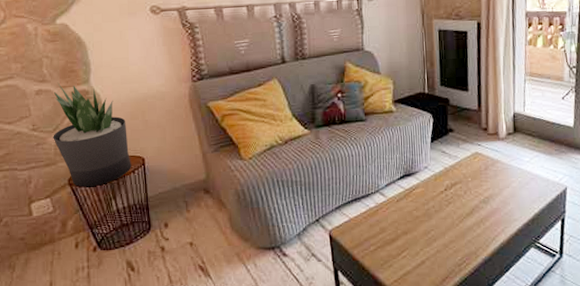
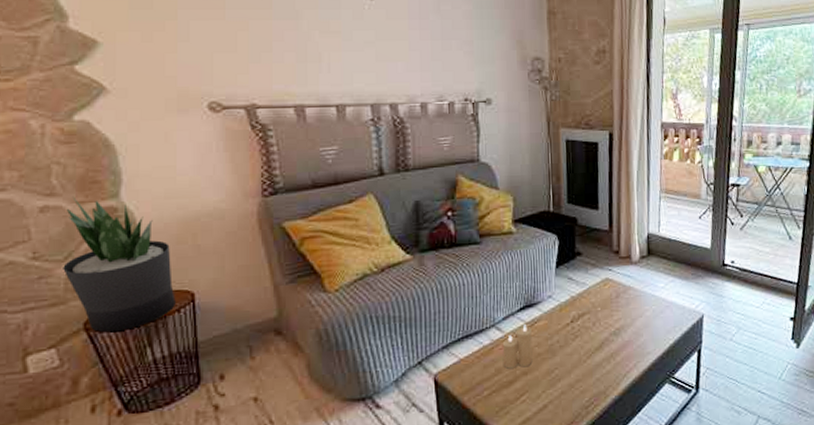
candle: none [385,191,412,228] -> present [502,324,533,369]

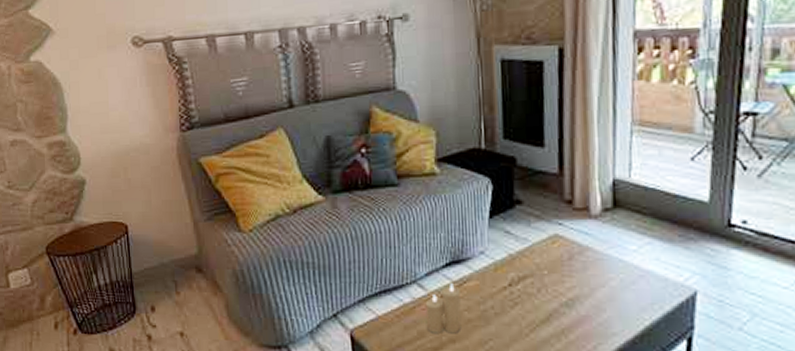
planter: present [63,196,176,333] -> none [28,131,113,258]

